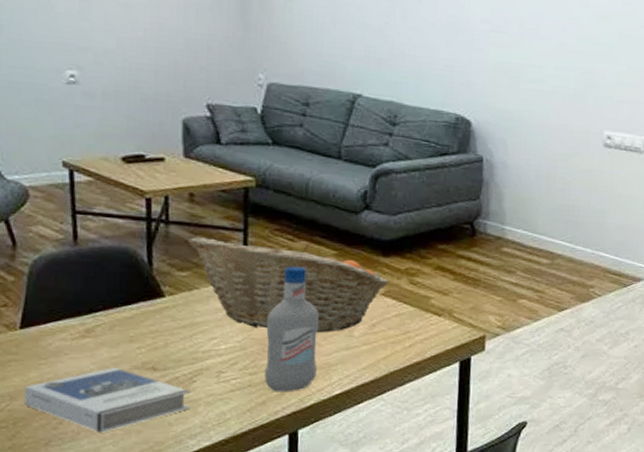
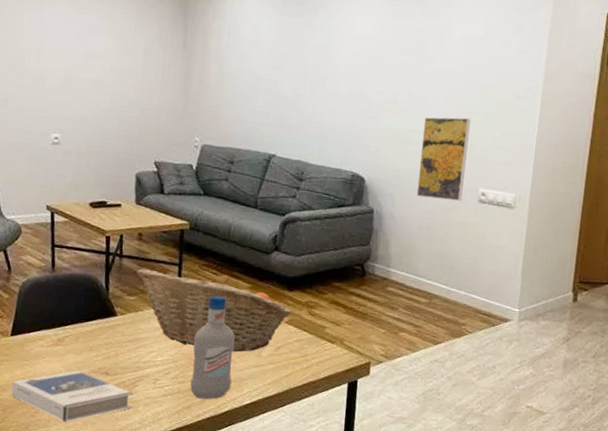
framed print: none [532,49,592,146] -> present [416,117,471,201]

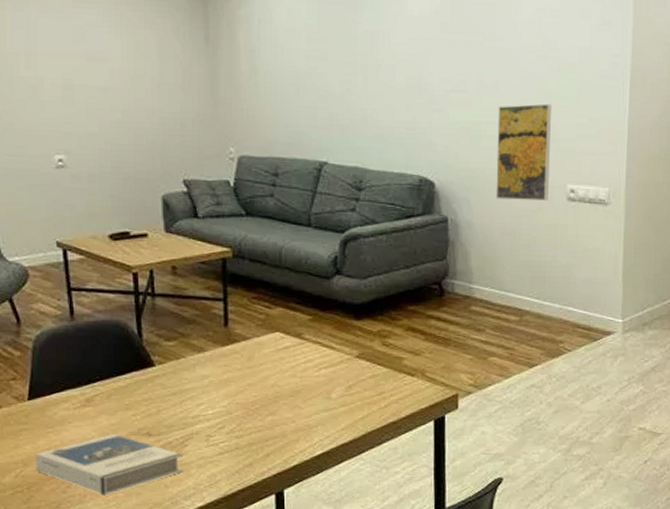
fruit basket: present [136,268,292,352] -> none [173,307,363,396]
bottle: present [190,295,235,400] -> none [249,332,299,454]

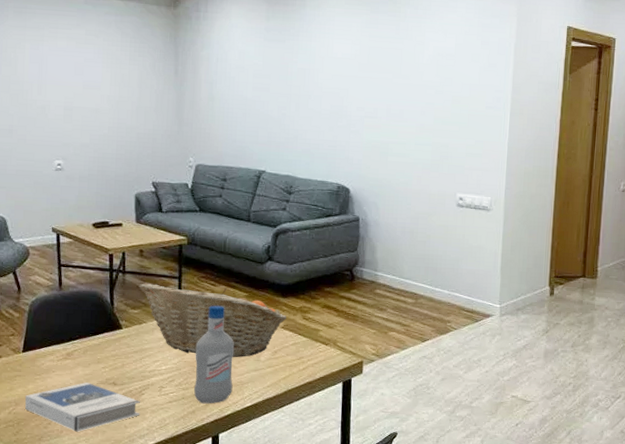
fruit basket: none [173,307,363,396] -> present [139,282,287,358]
bottle: none [249,332,299,454] -> present [194,305,235,404]
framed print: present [495,103,551,201] -> none [398,128,446,206]

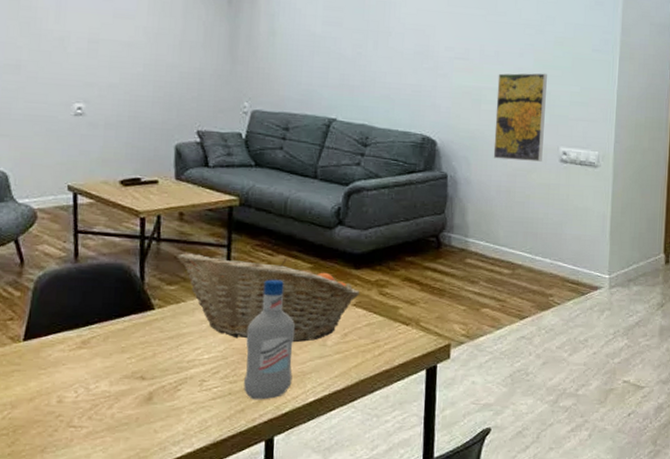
hardback book: present [24,382,140,432] -> none [24,377,175,440]
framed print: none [398,128,446,206] -> present [493,73,547,162]

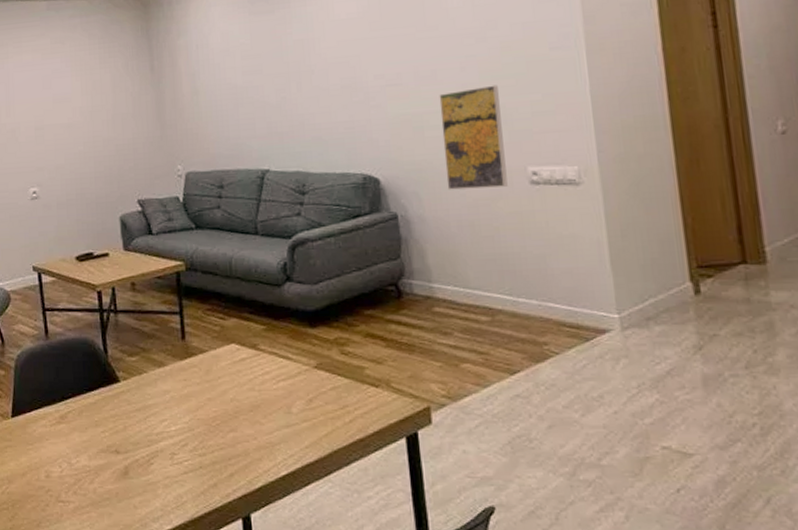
fruit basket: present [177,252,360,343] -> none [134,322,320,411]
bottle: present [244,279,296,400] -> none [208,344,261,474]

